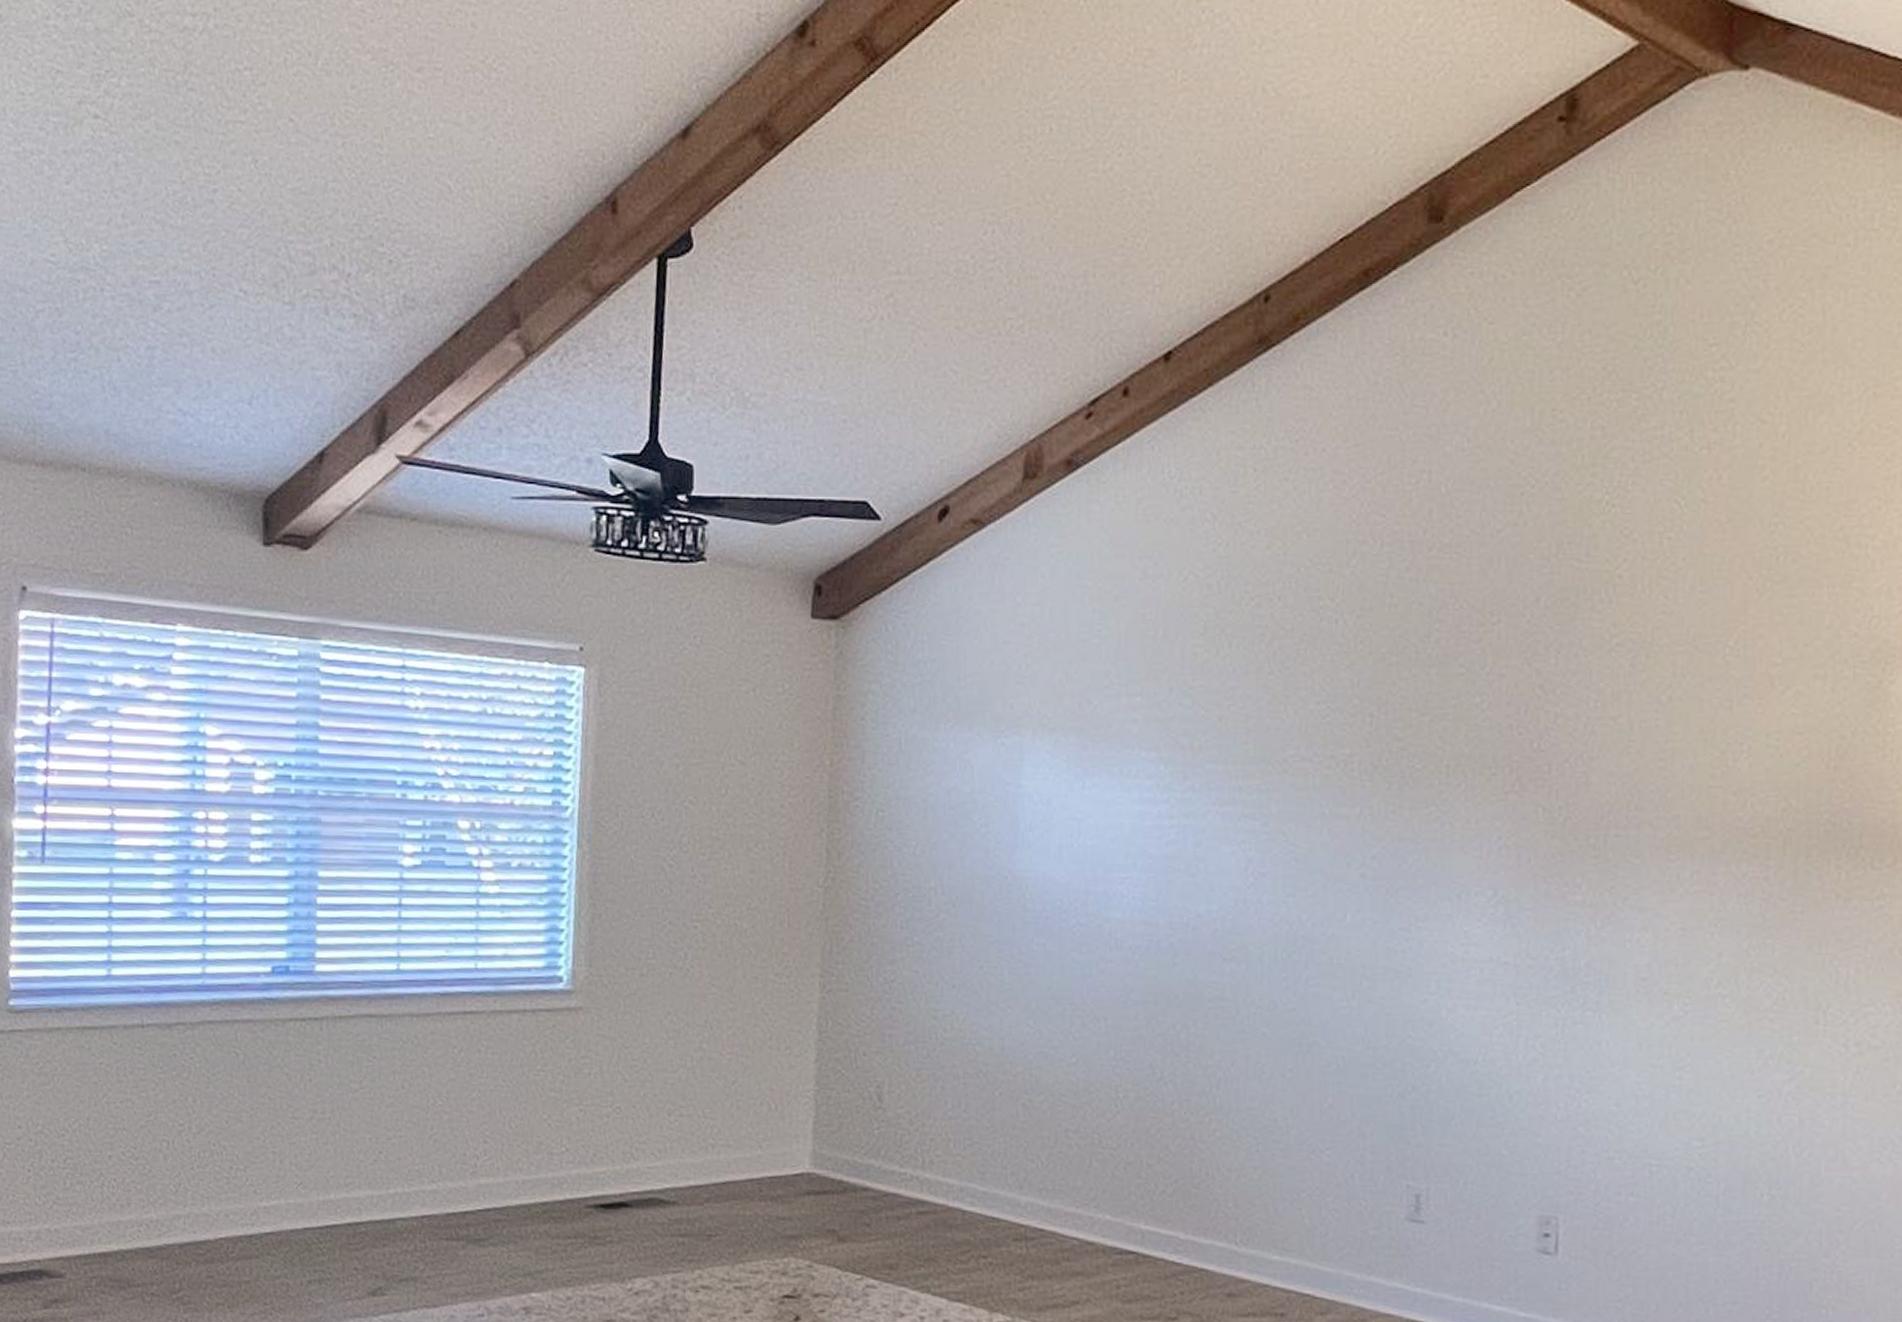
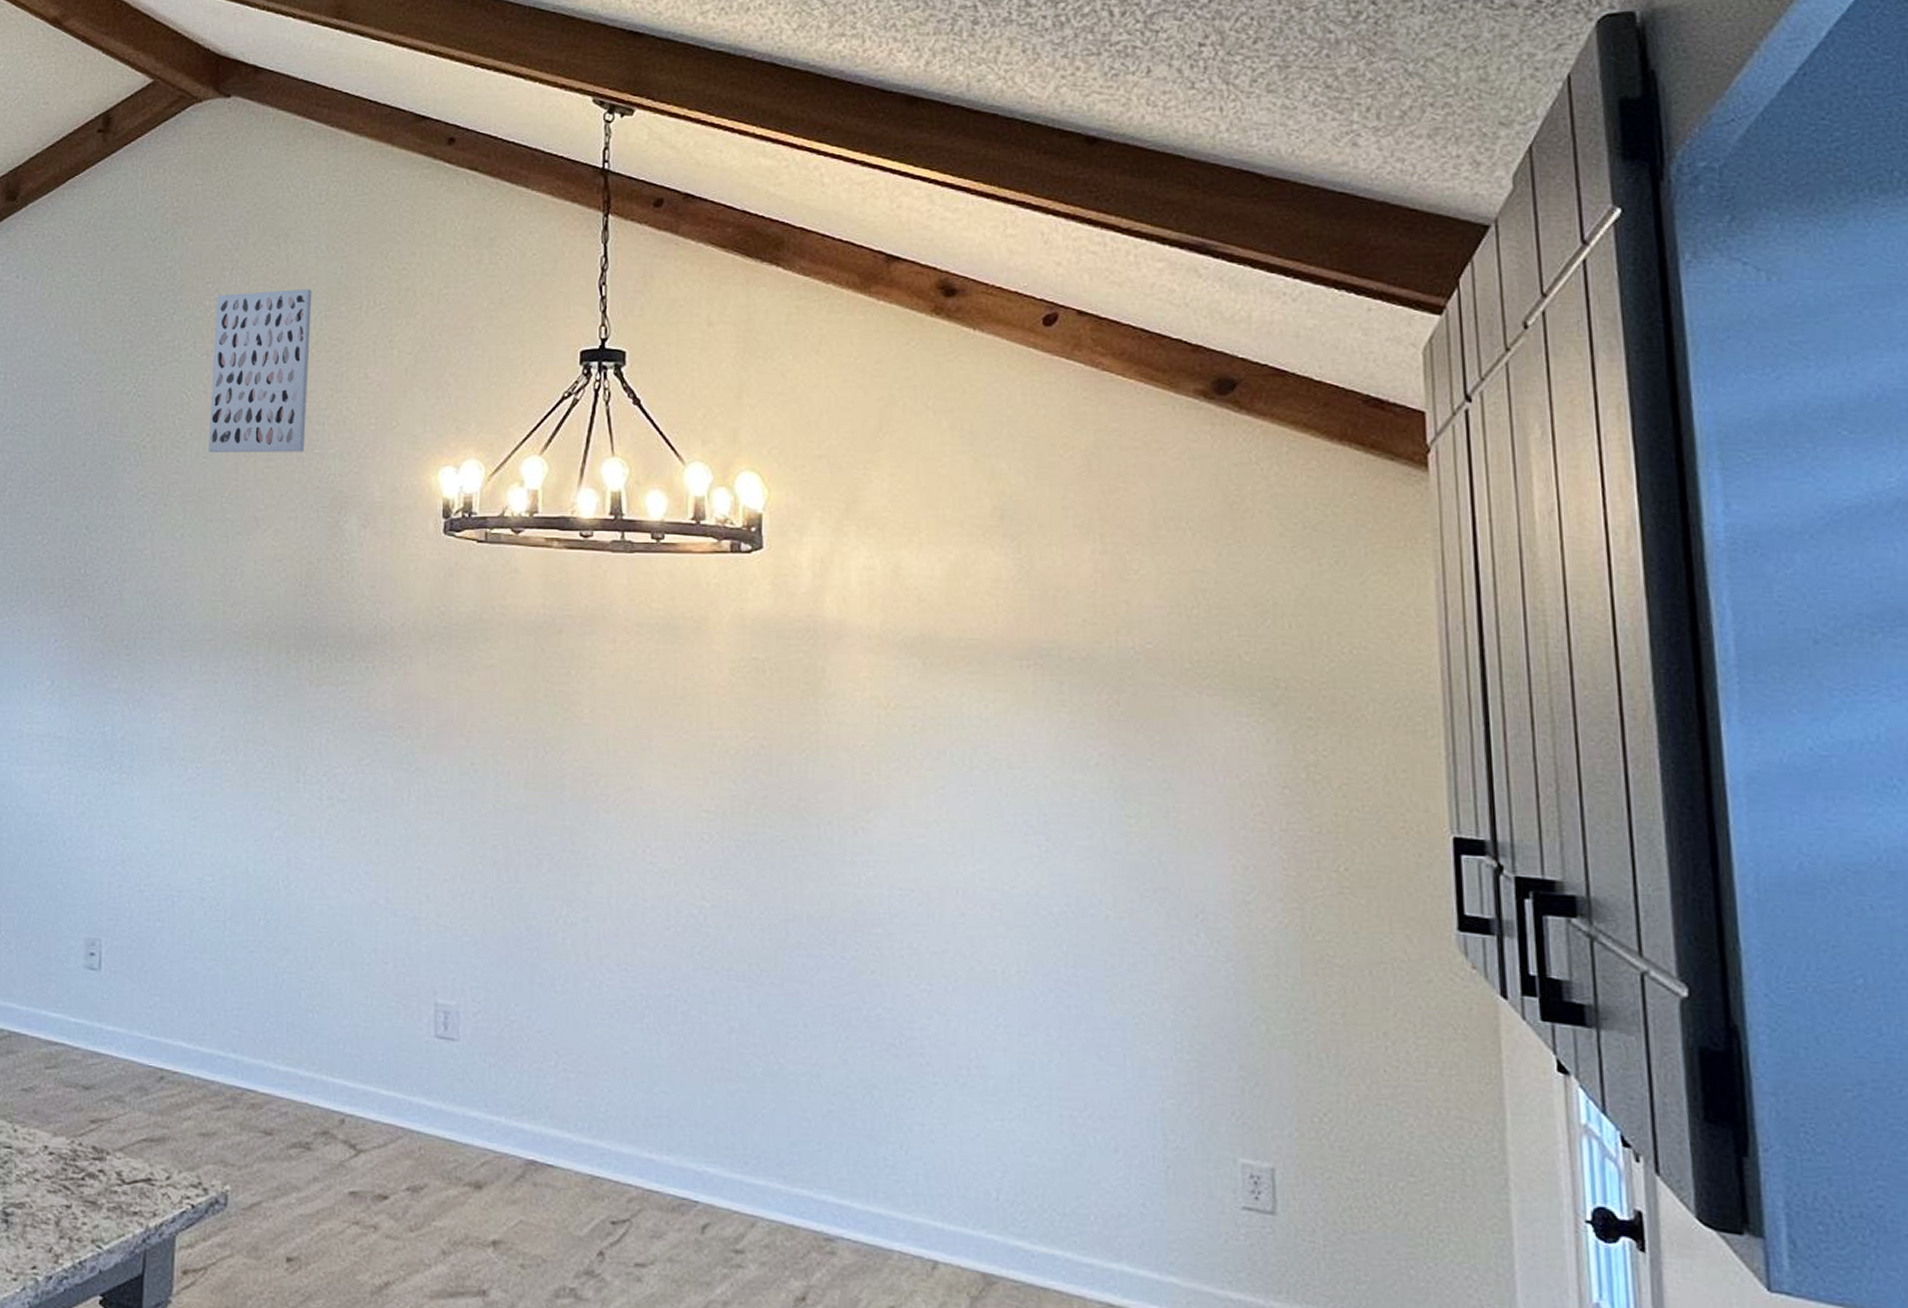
wall art: none [1708,355,1857,586] -> present [209,289,312,452]

